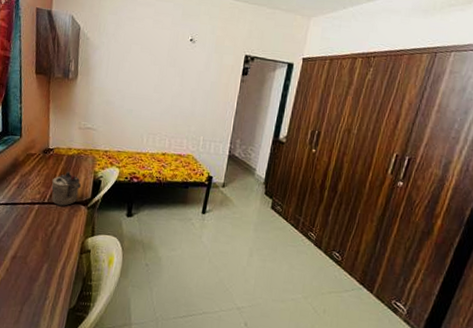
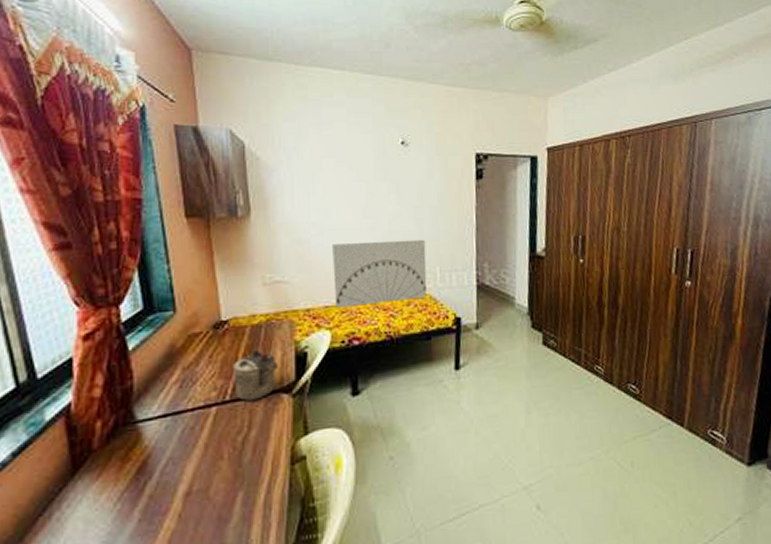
wall art: none [125,108,196,158] -> present [332,239,427,309]

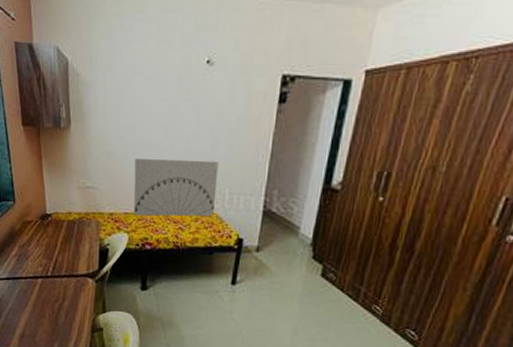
teapot: present [232,348,277,401] -> none [53,240,86,279]

